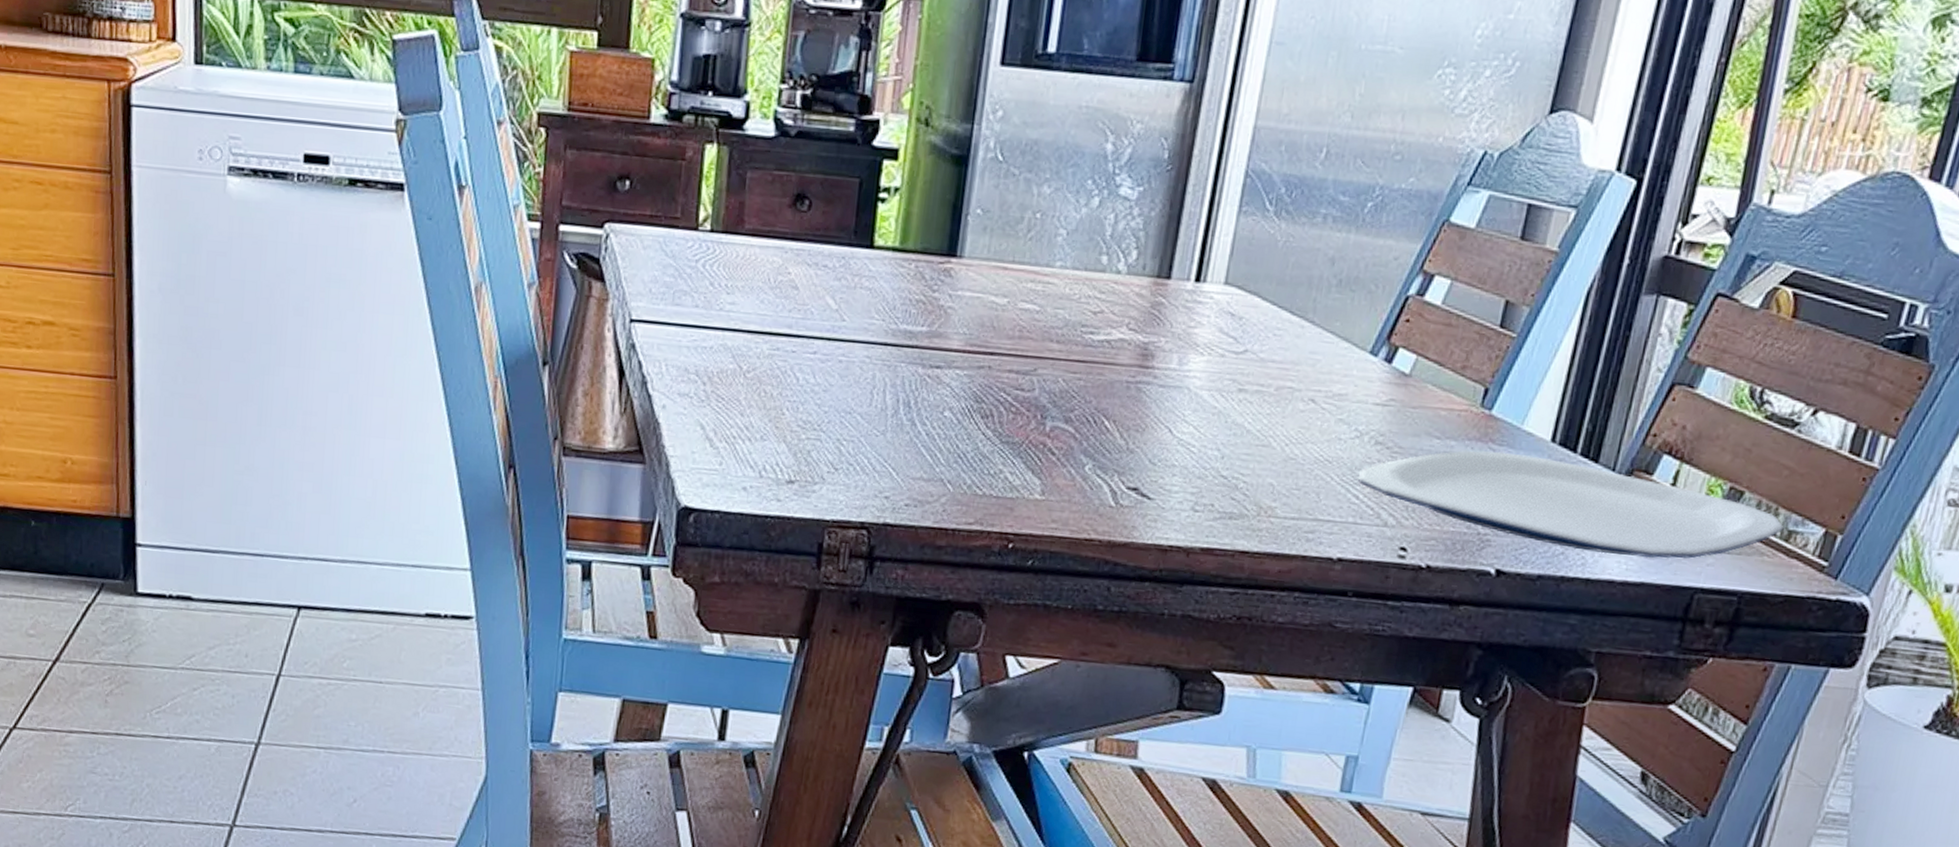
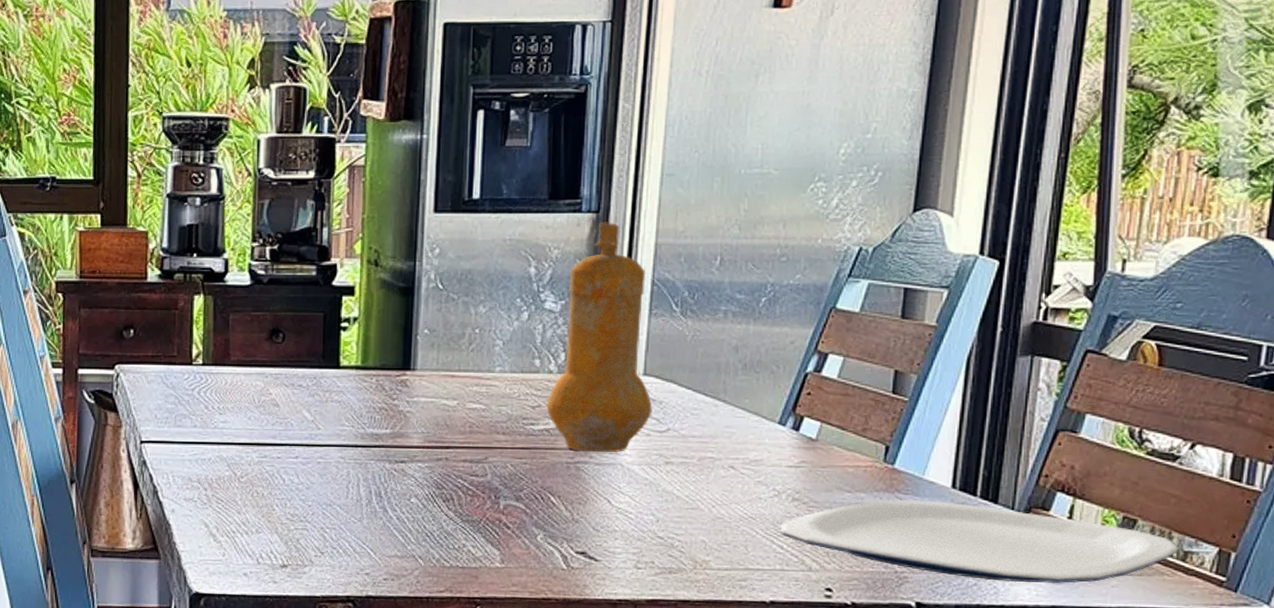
pepper mill: none [1109,94,1239,375] -> present [545,222,653,453]

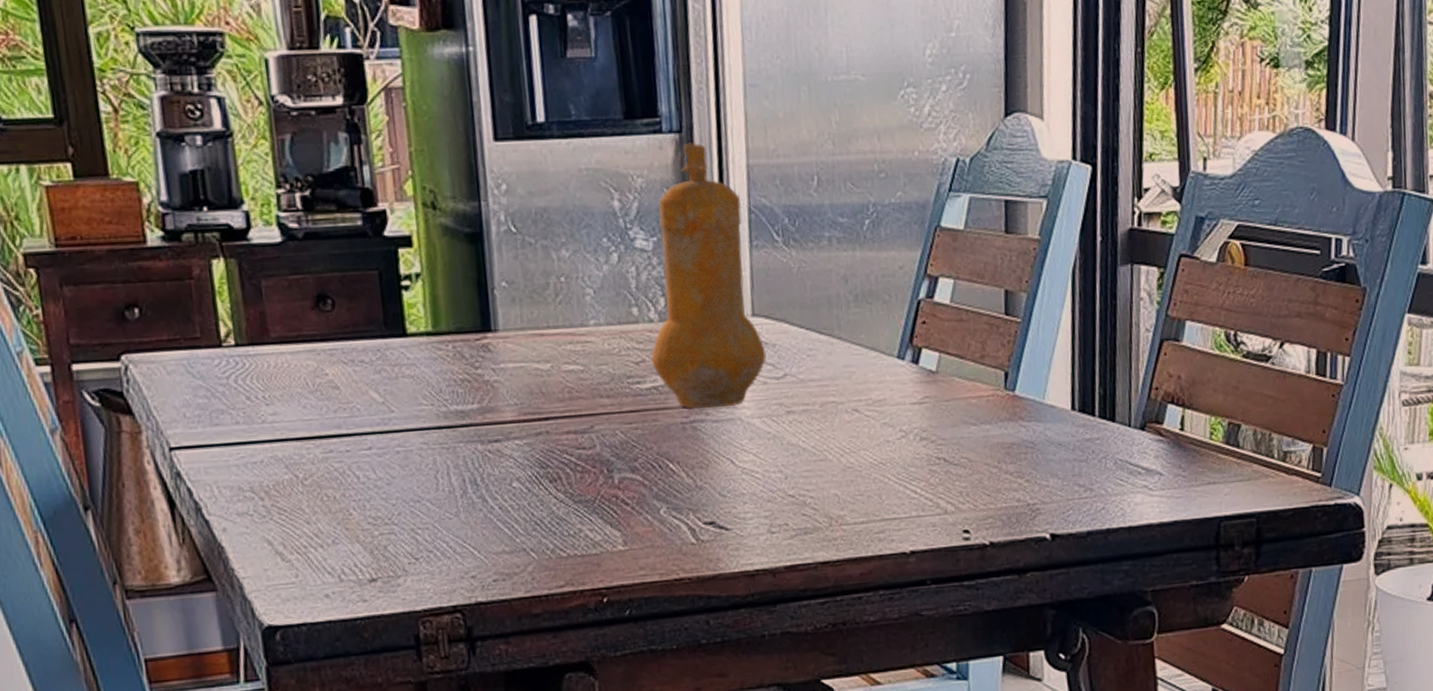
plate: present [781,499,1180,584] -> none [912,425,1280,503]

